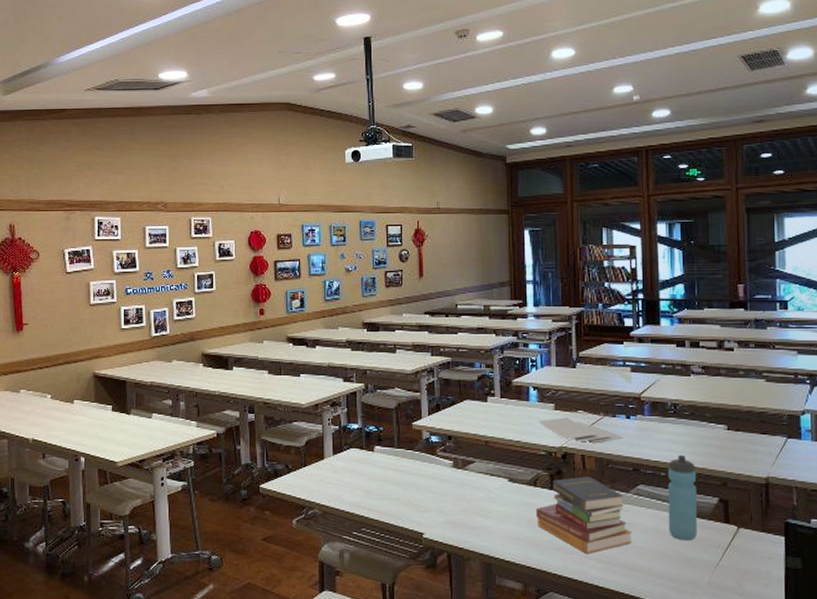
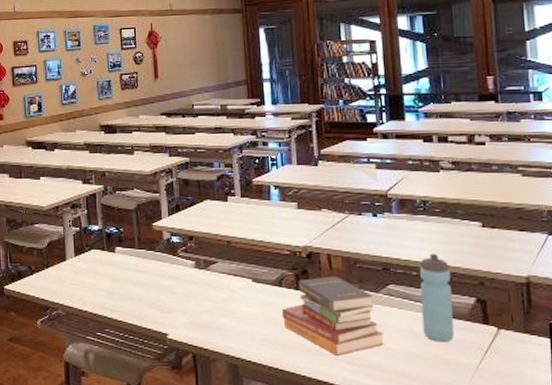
papers: present [538,417,623,443] -> none [280,216,370,242]

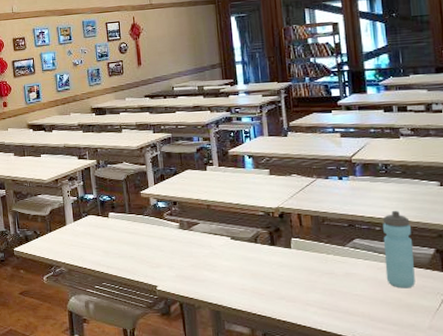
books: present [282,276,385,356] -> none [258,232,352,302]

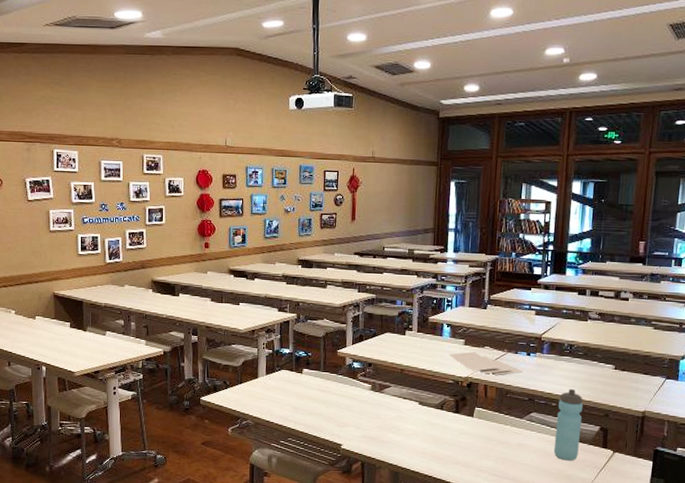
papers: none [254,181,336,203] -> present [449,352,522,375]

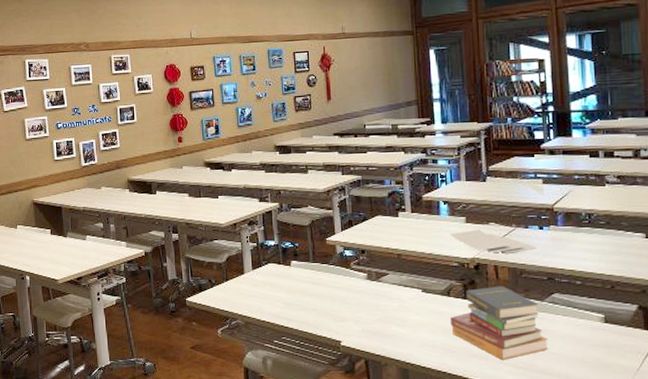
books: none [440,403,522,468] -> present [451,286,549,360]
water bottle: present [553,388,583,461] -> none [583,263,616,347]

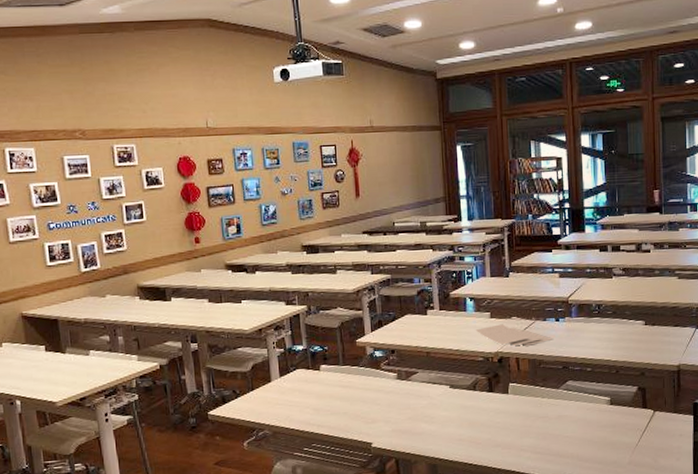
books: present [451,286,549,360] -> none [476,377,563,447]

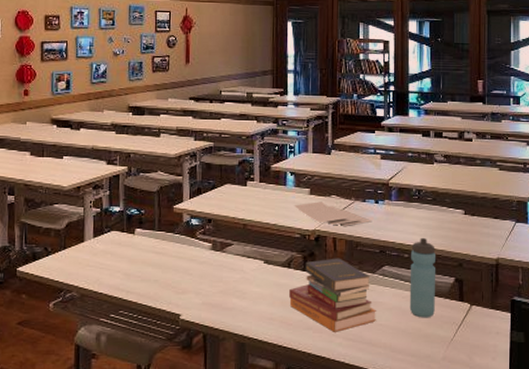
books: none [476,377,563,447] -> present [289,258,377,332]
water bottle: none [593,350,619,427] -> present [409,237,436,318]

